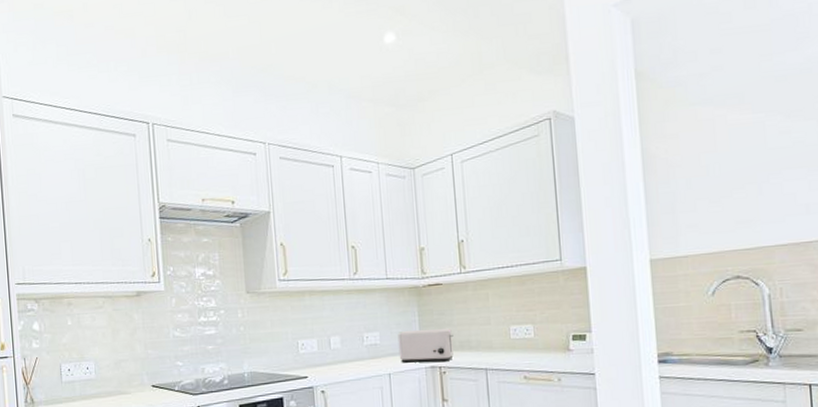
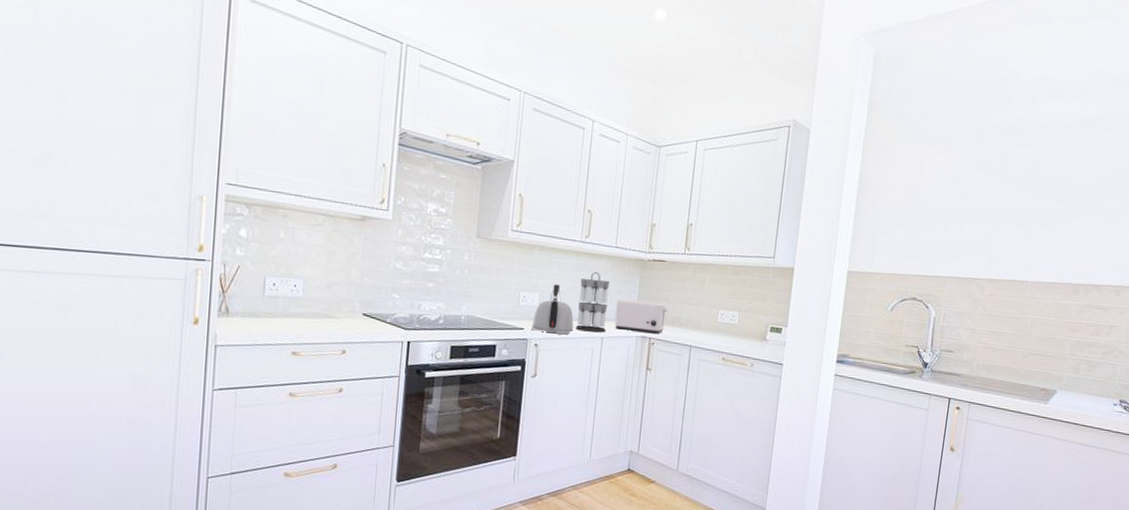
kettle: none [315,326,359,377] -> present [532,284,574,335]
spice rack: none [356,308,392,371] -> present [575,272,610,333]

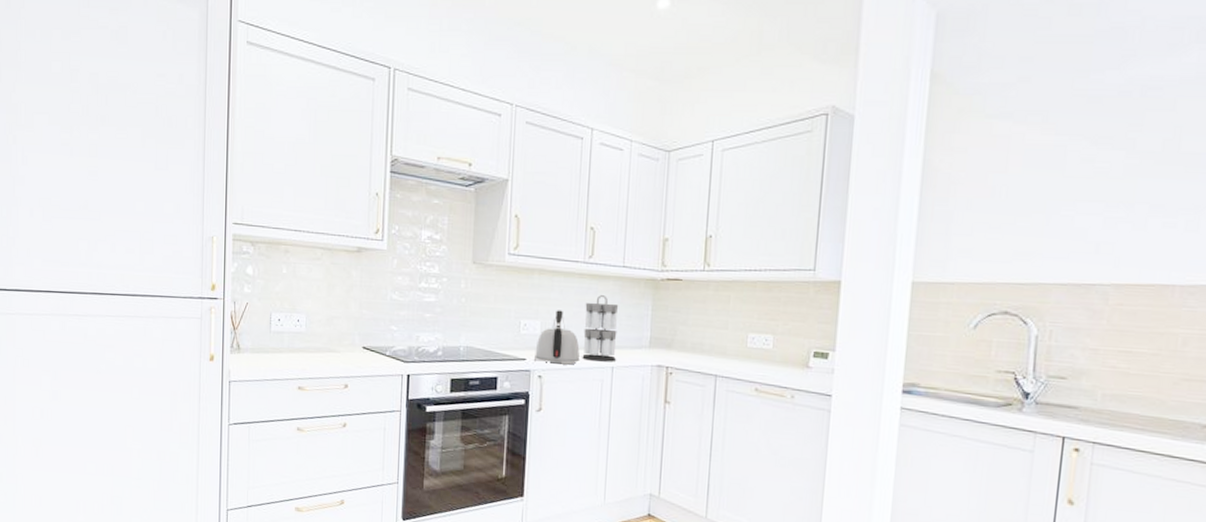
toaster: present [614,298,668,334] -> none [625,323,686,363]

